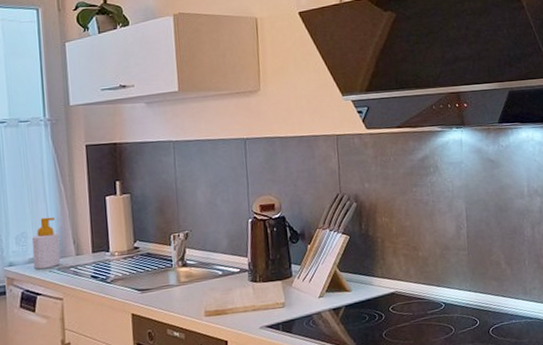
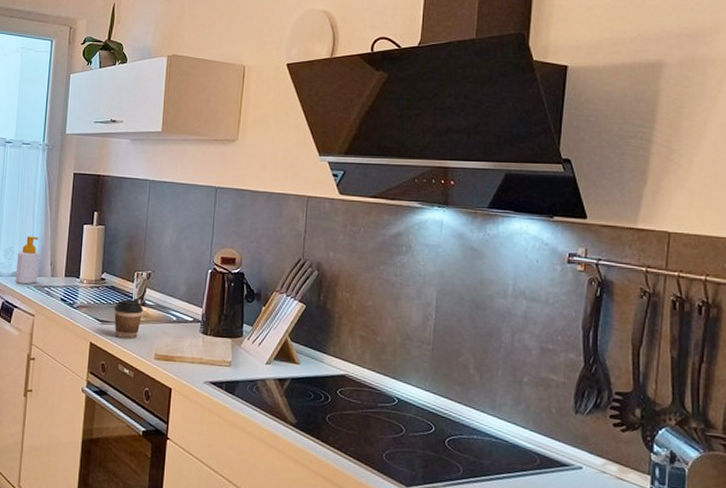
coffee cup: none [153,260,186,303] -> present [113,298,143,339]

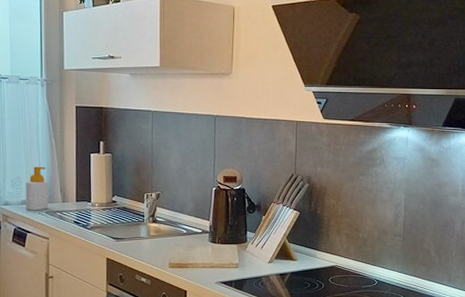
coffee cup: present [113,298,143,339] -> none [127,217,155,253]

